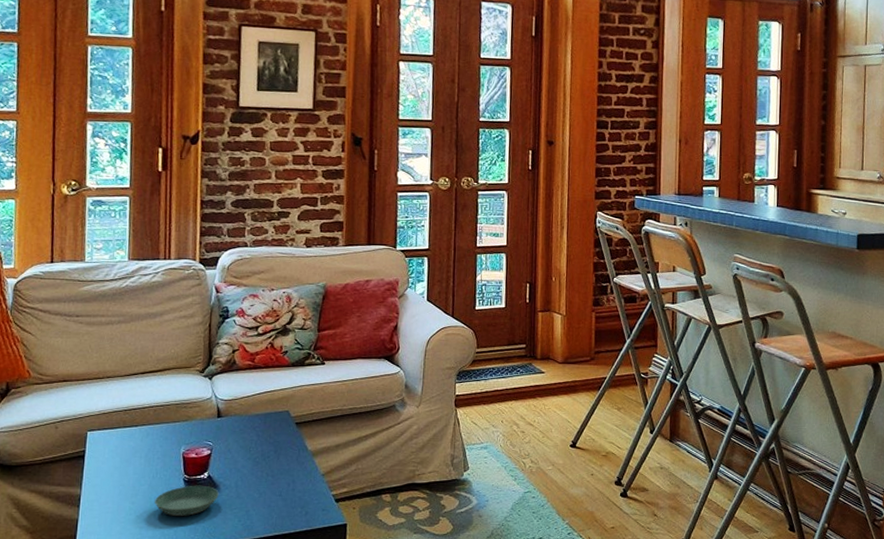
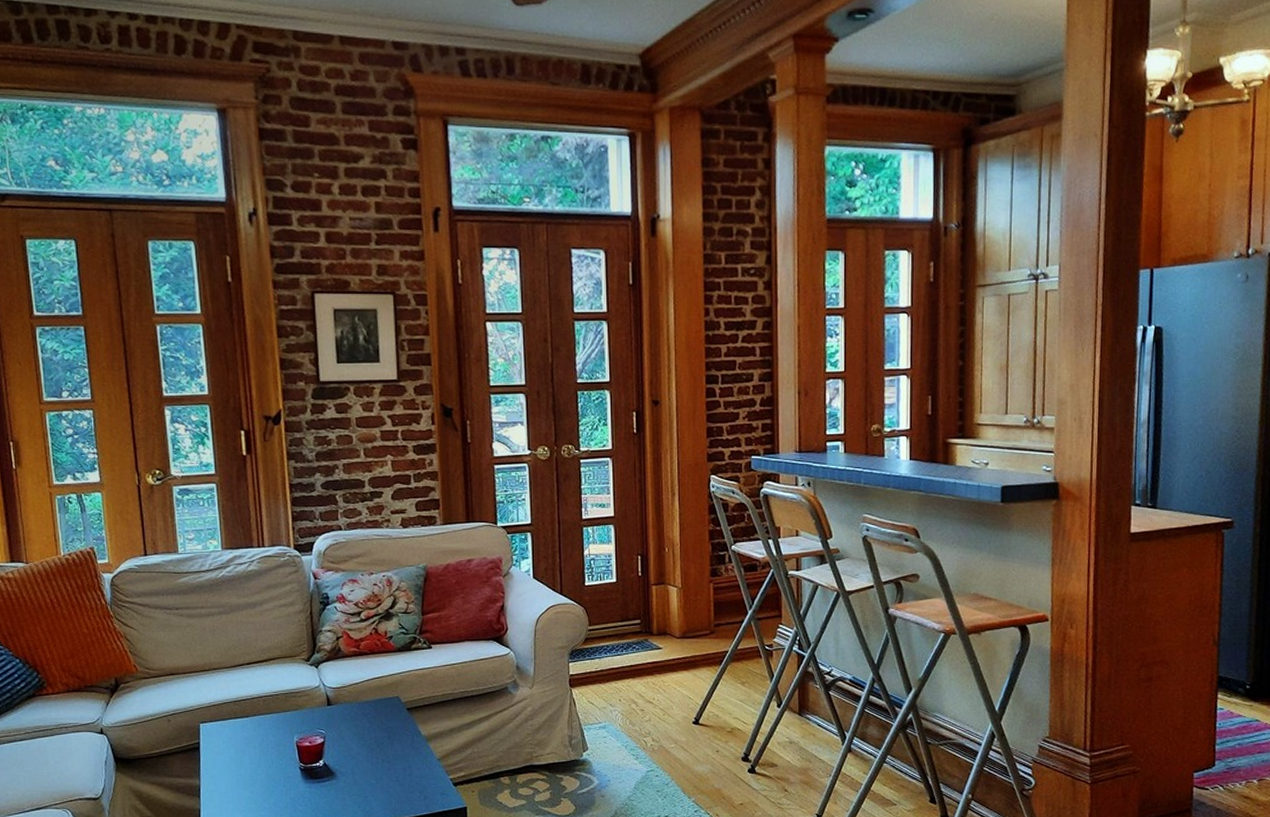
saucer: present [155,485,219,516] -> none [273,773,336,804]

